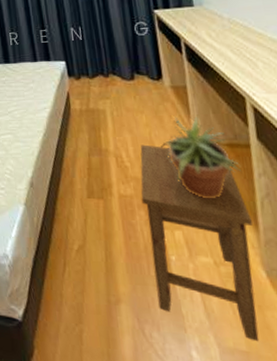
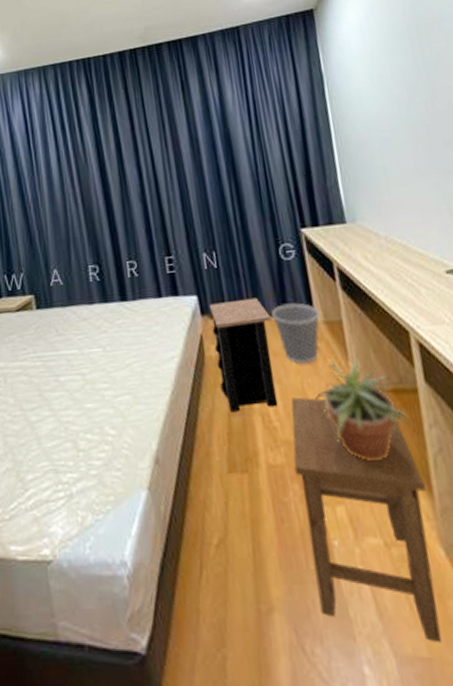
side table: none [75,64,130,153] -> present [209,297,278,412]
wastebasket: none [126,70,167,120] -> present [272,302,320,365]

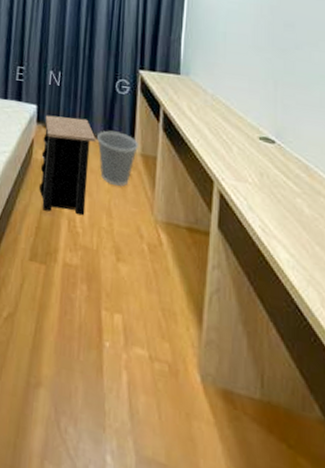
stool: present [291,397,442,643] -> none [81,211,197,455]
potted plant: present [315,358,409,462] -> none [118,187,195,285]

